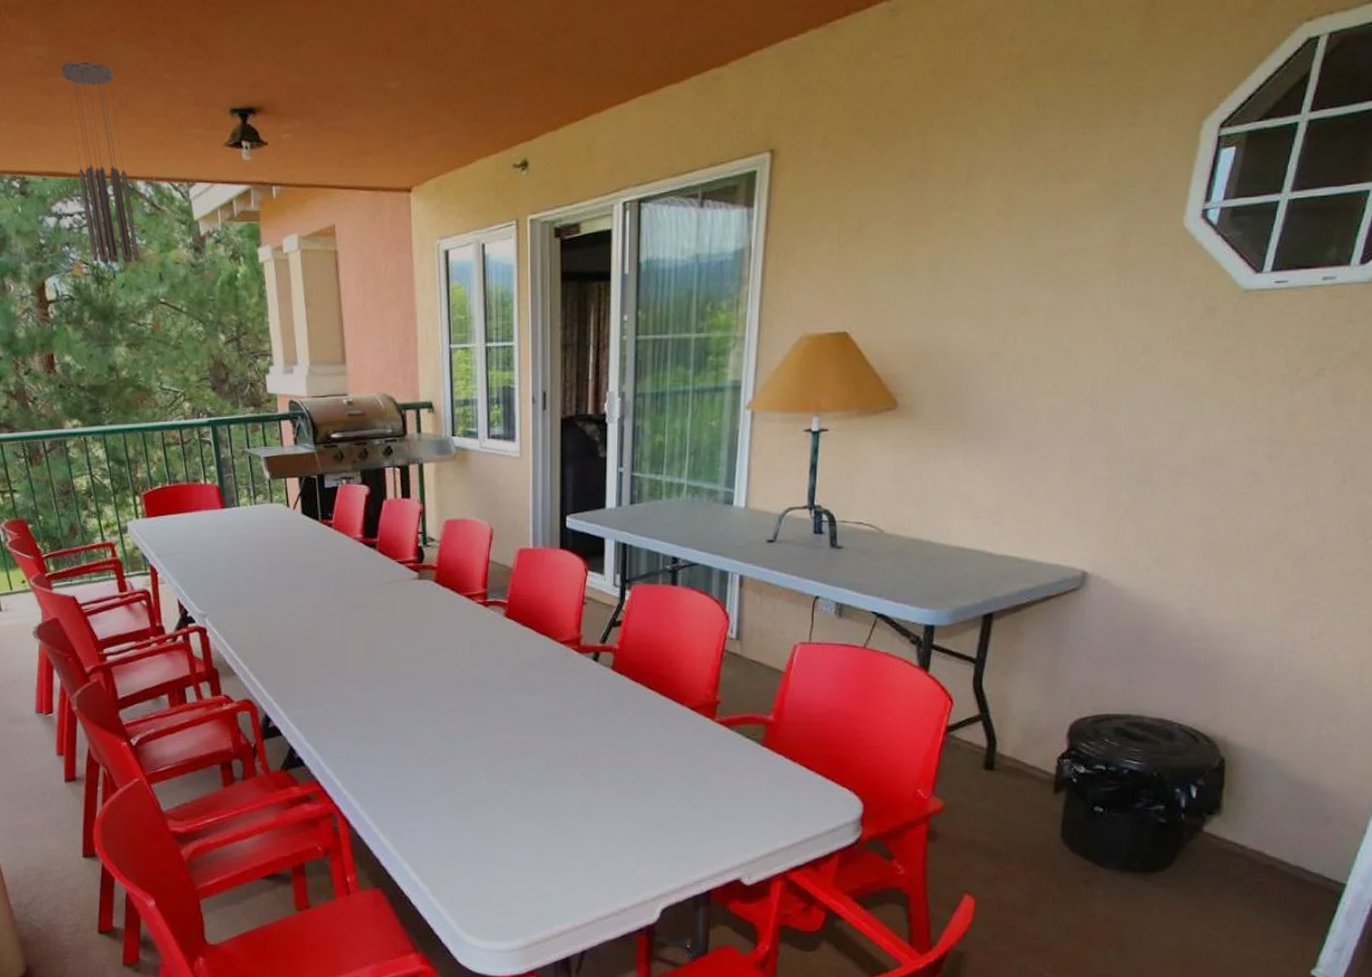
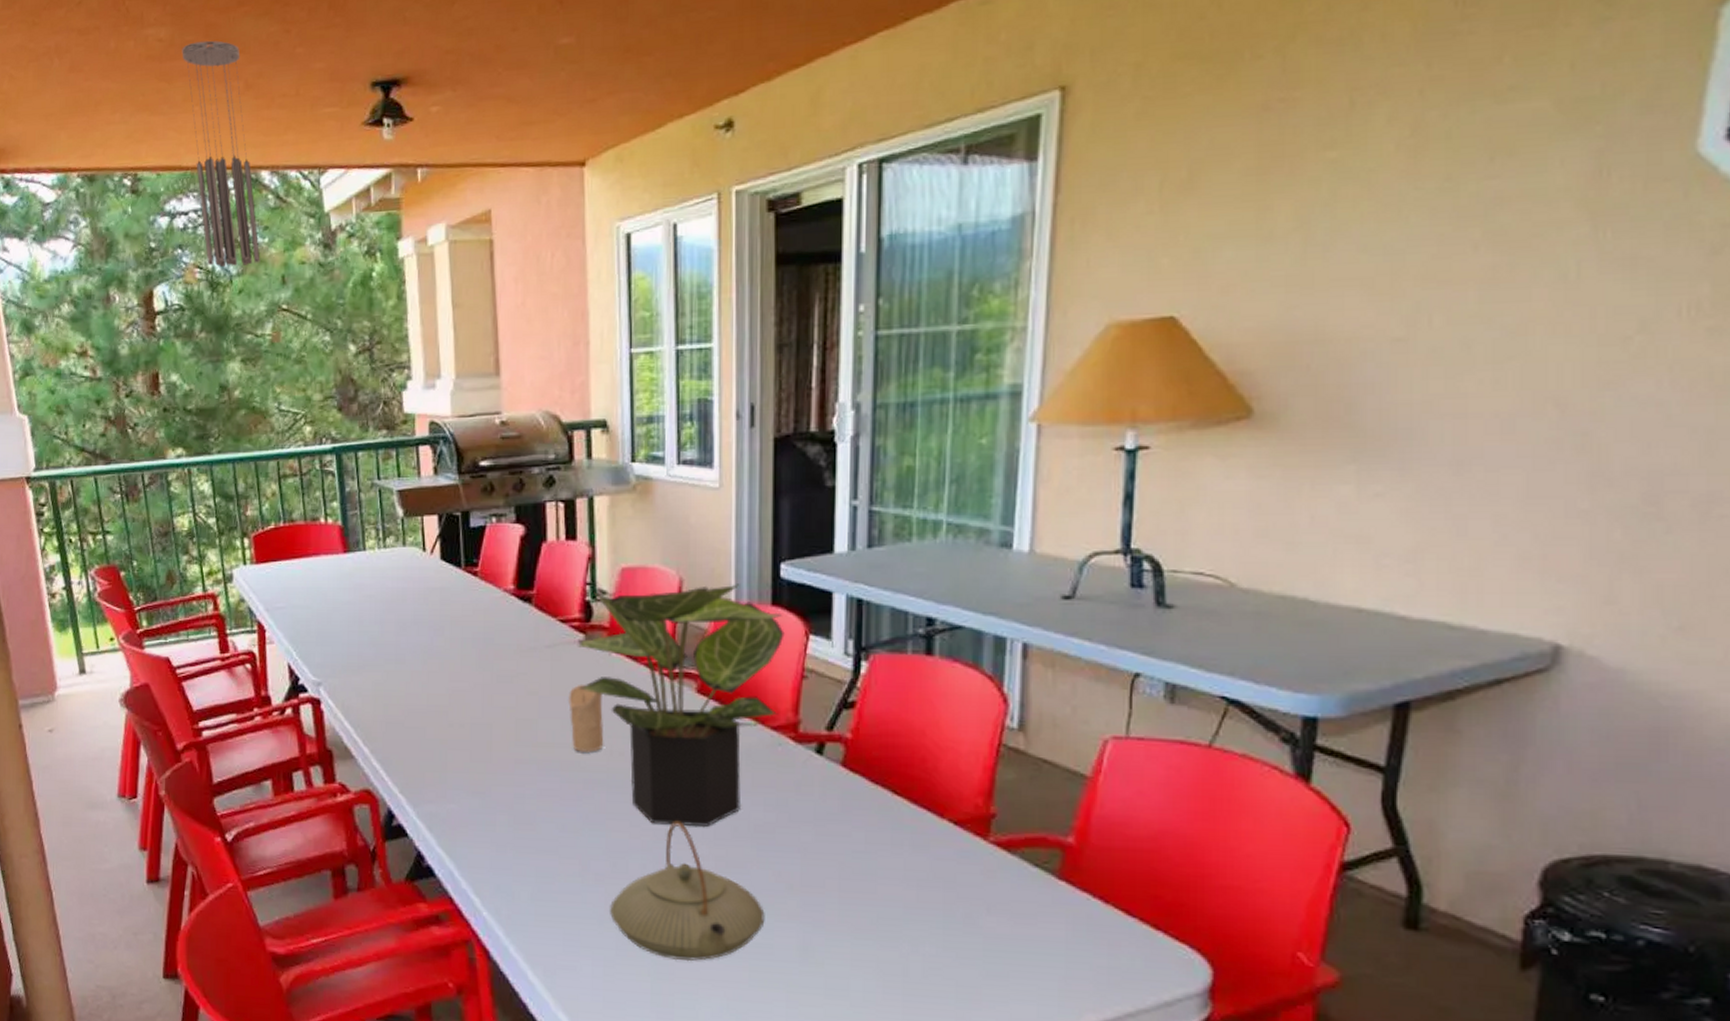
candle: none [407,611,435,666] -> present [568,684,604,754]
potted plant: none [412,532,570,719] -> present [577,584,785,828]
teapot: none [442,715,557,820] -> present [610,820,765,962]

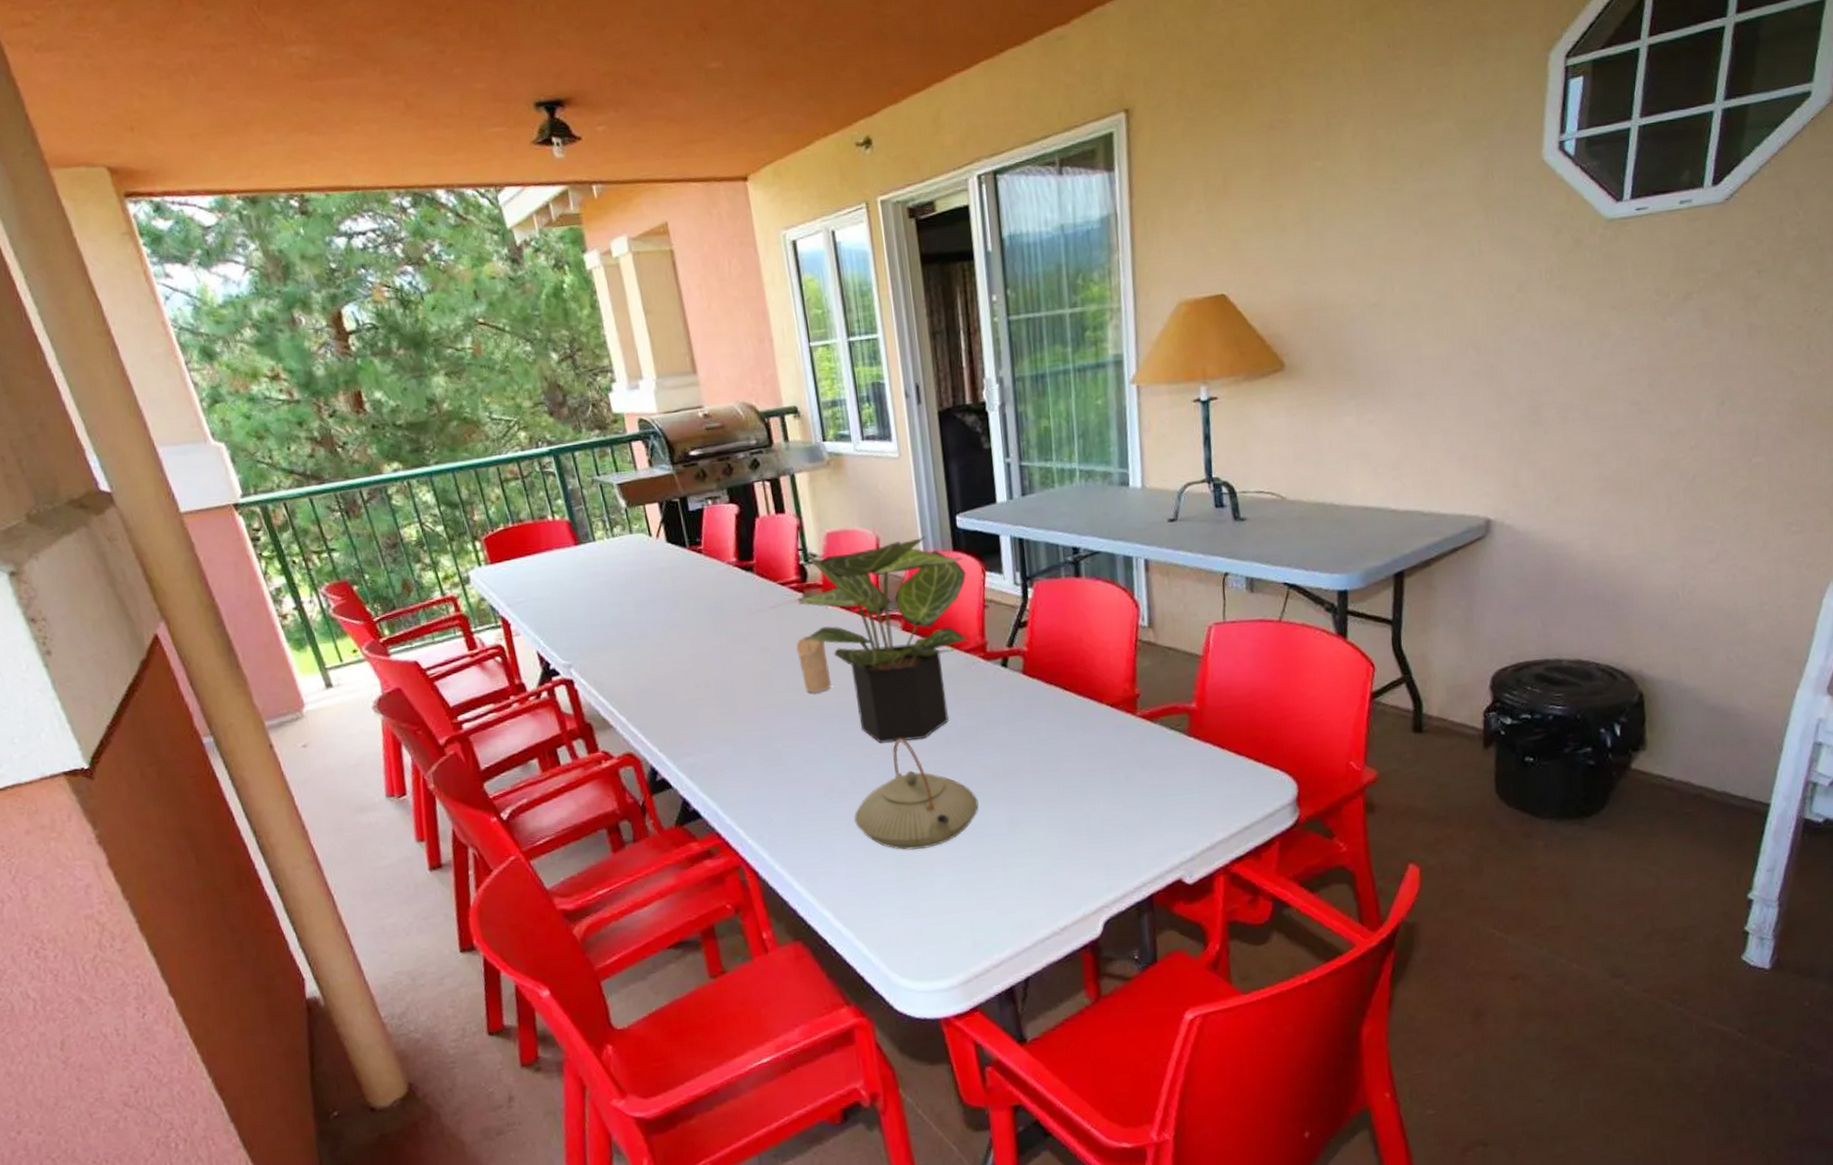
wind chime: present [182,40,261,267] -> none [331,59,450,285]

